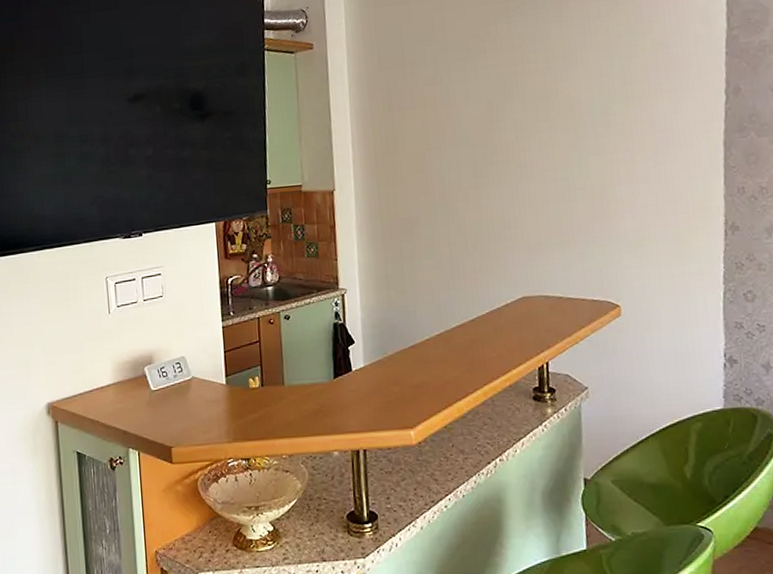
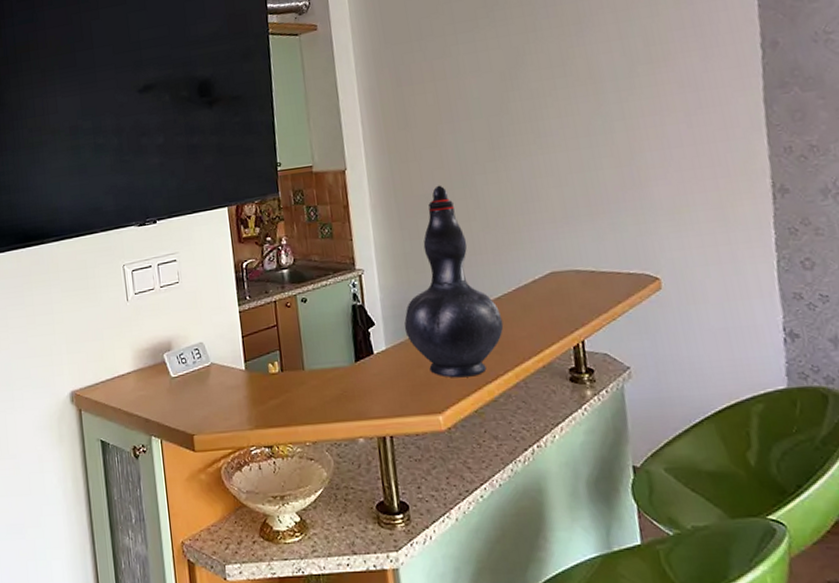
decorative vase: none [382,209,476,395] -> present [404,185,504,378]

